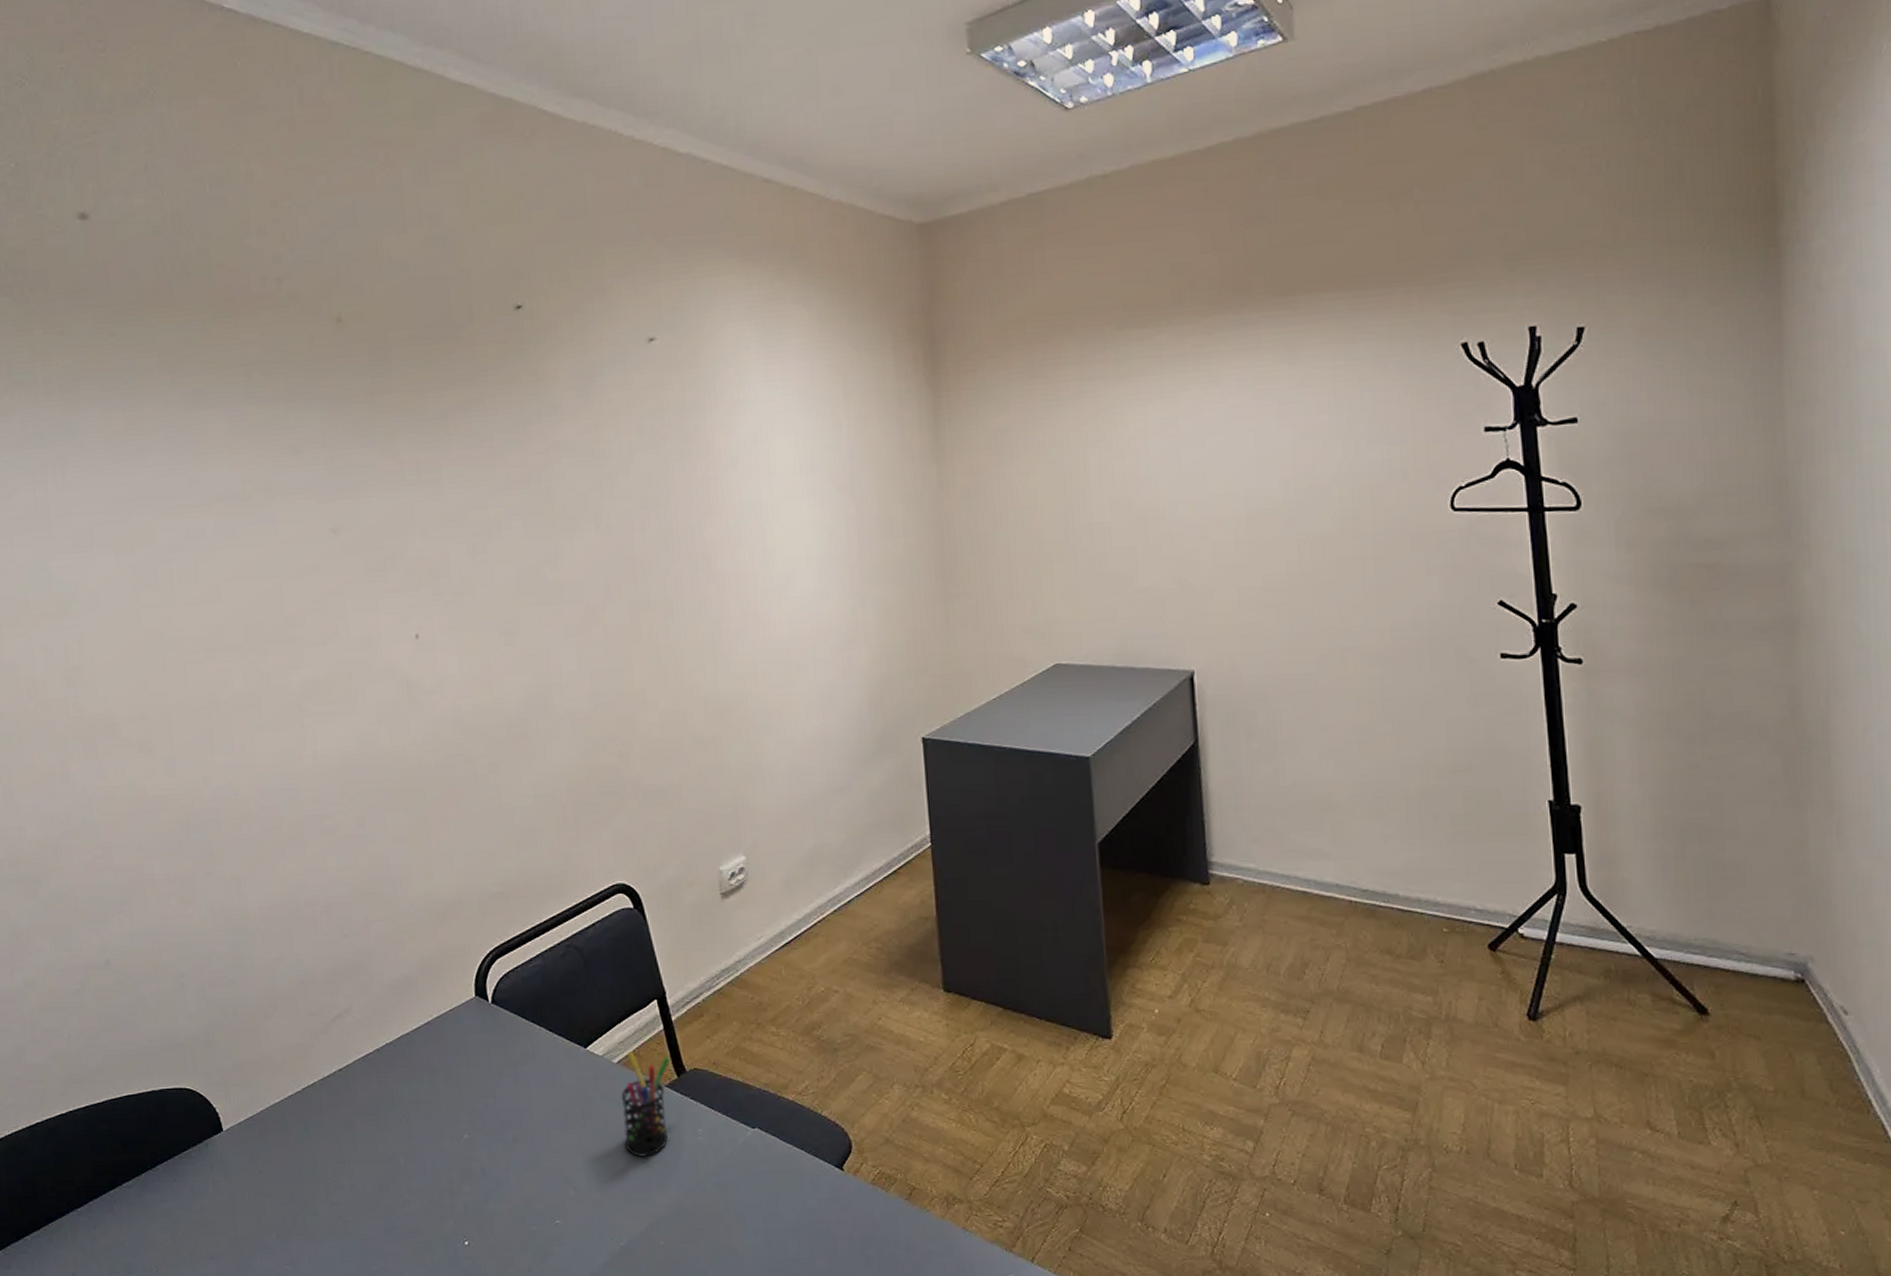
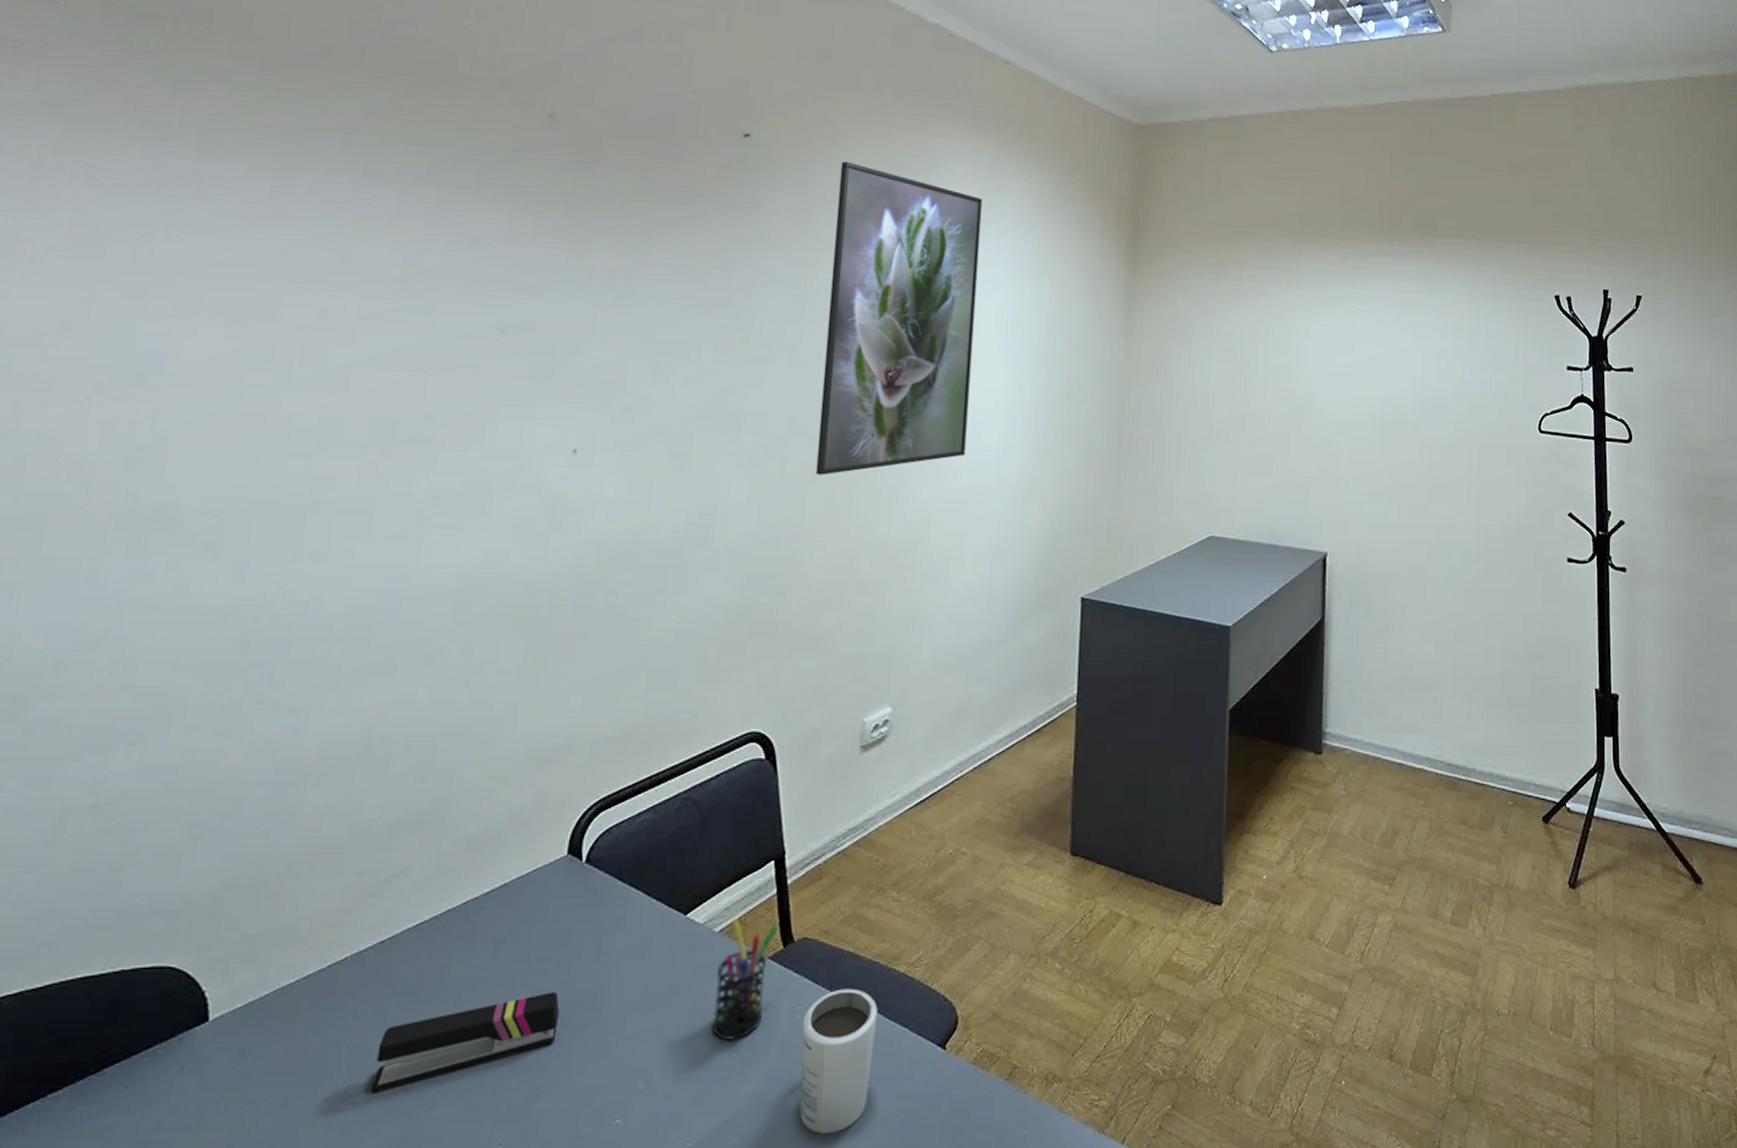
stapler: none [353,1113,494,1191] -> present [370,992,560,1092]
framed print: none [614,317,782,638] -> present [815,161,983,476]
mug: none [705,1114,776,1240] -> present [799,988,878,1134]

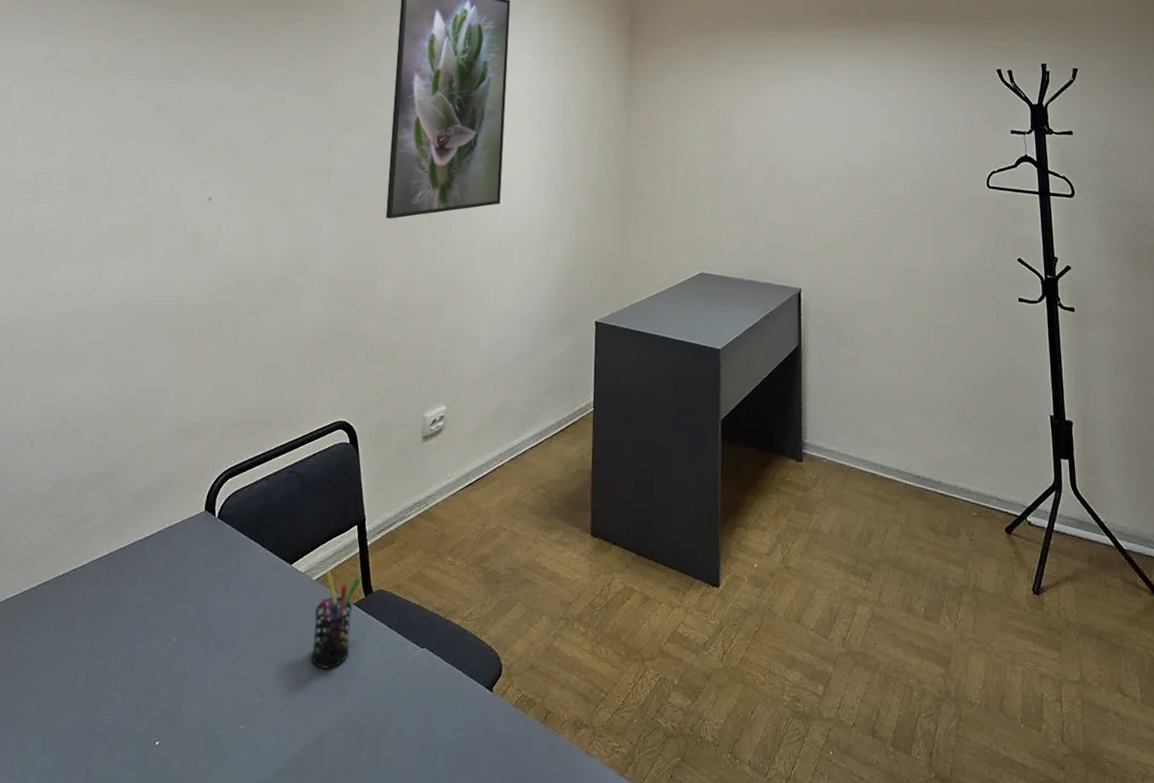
stapler: present [370,992,560,1092] -> none [65,618,200,686]
mug: present [799,988,878,1134] -> none [378,634,438,753]

